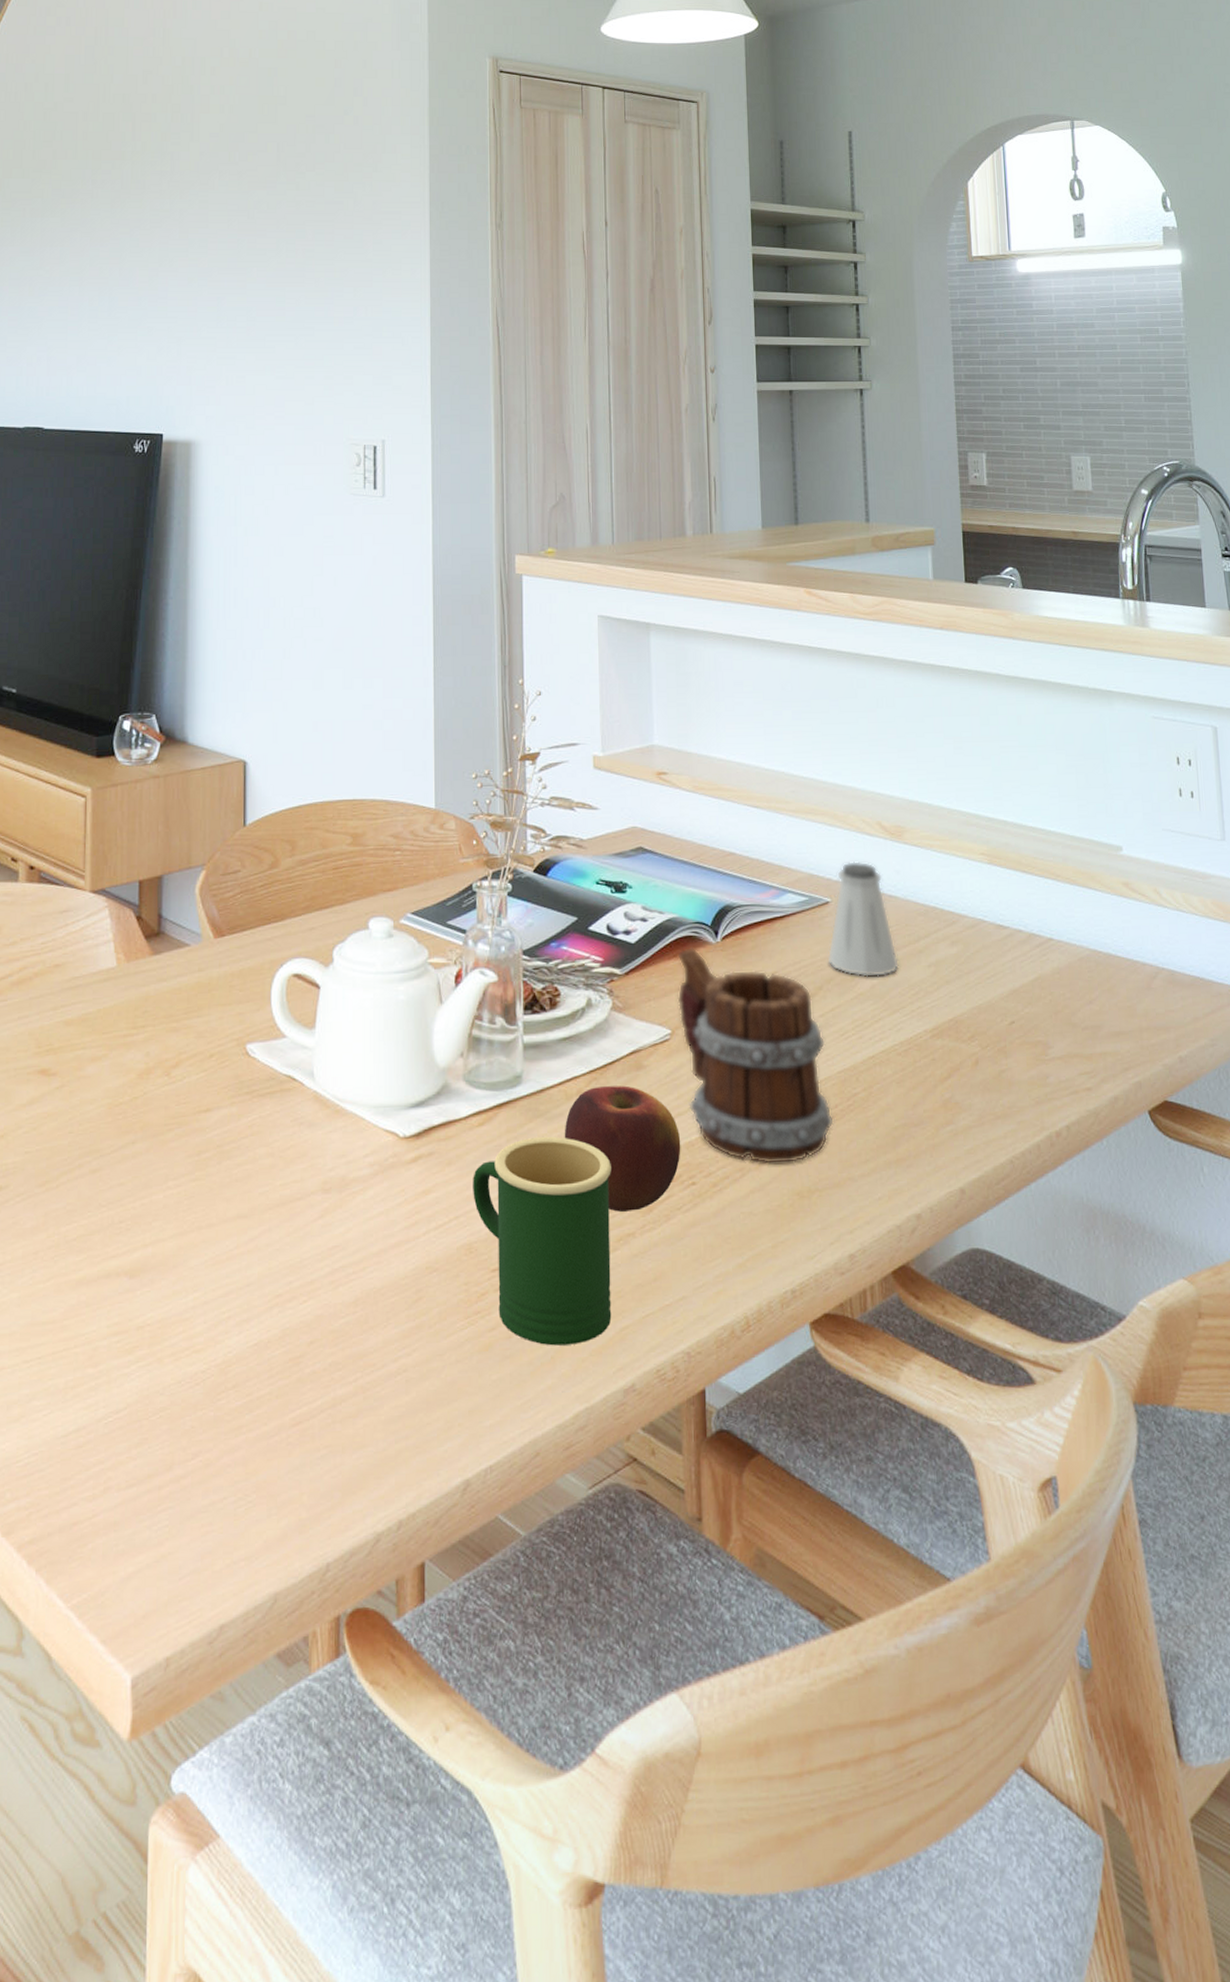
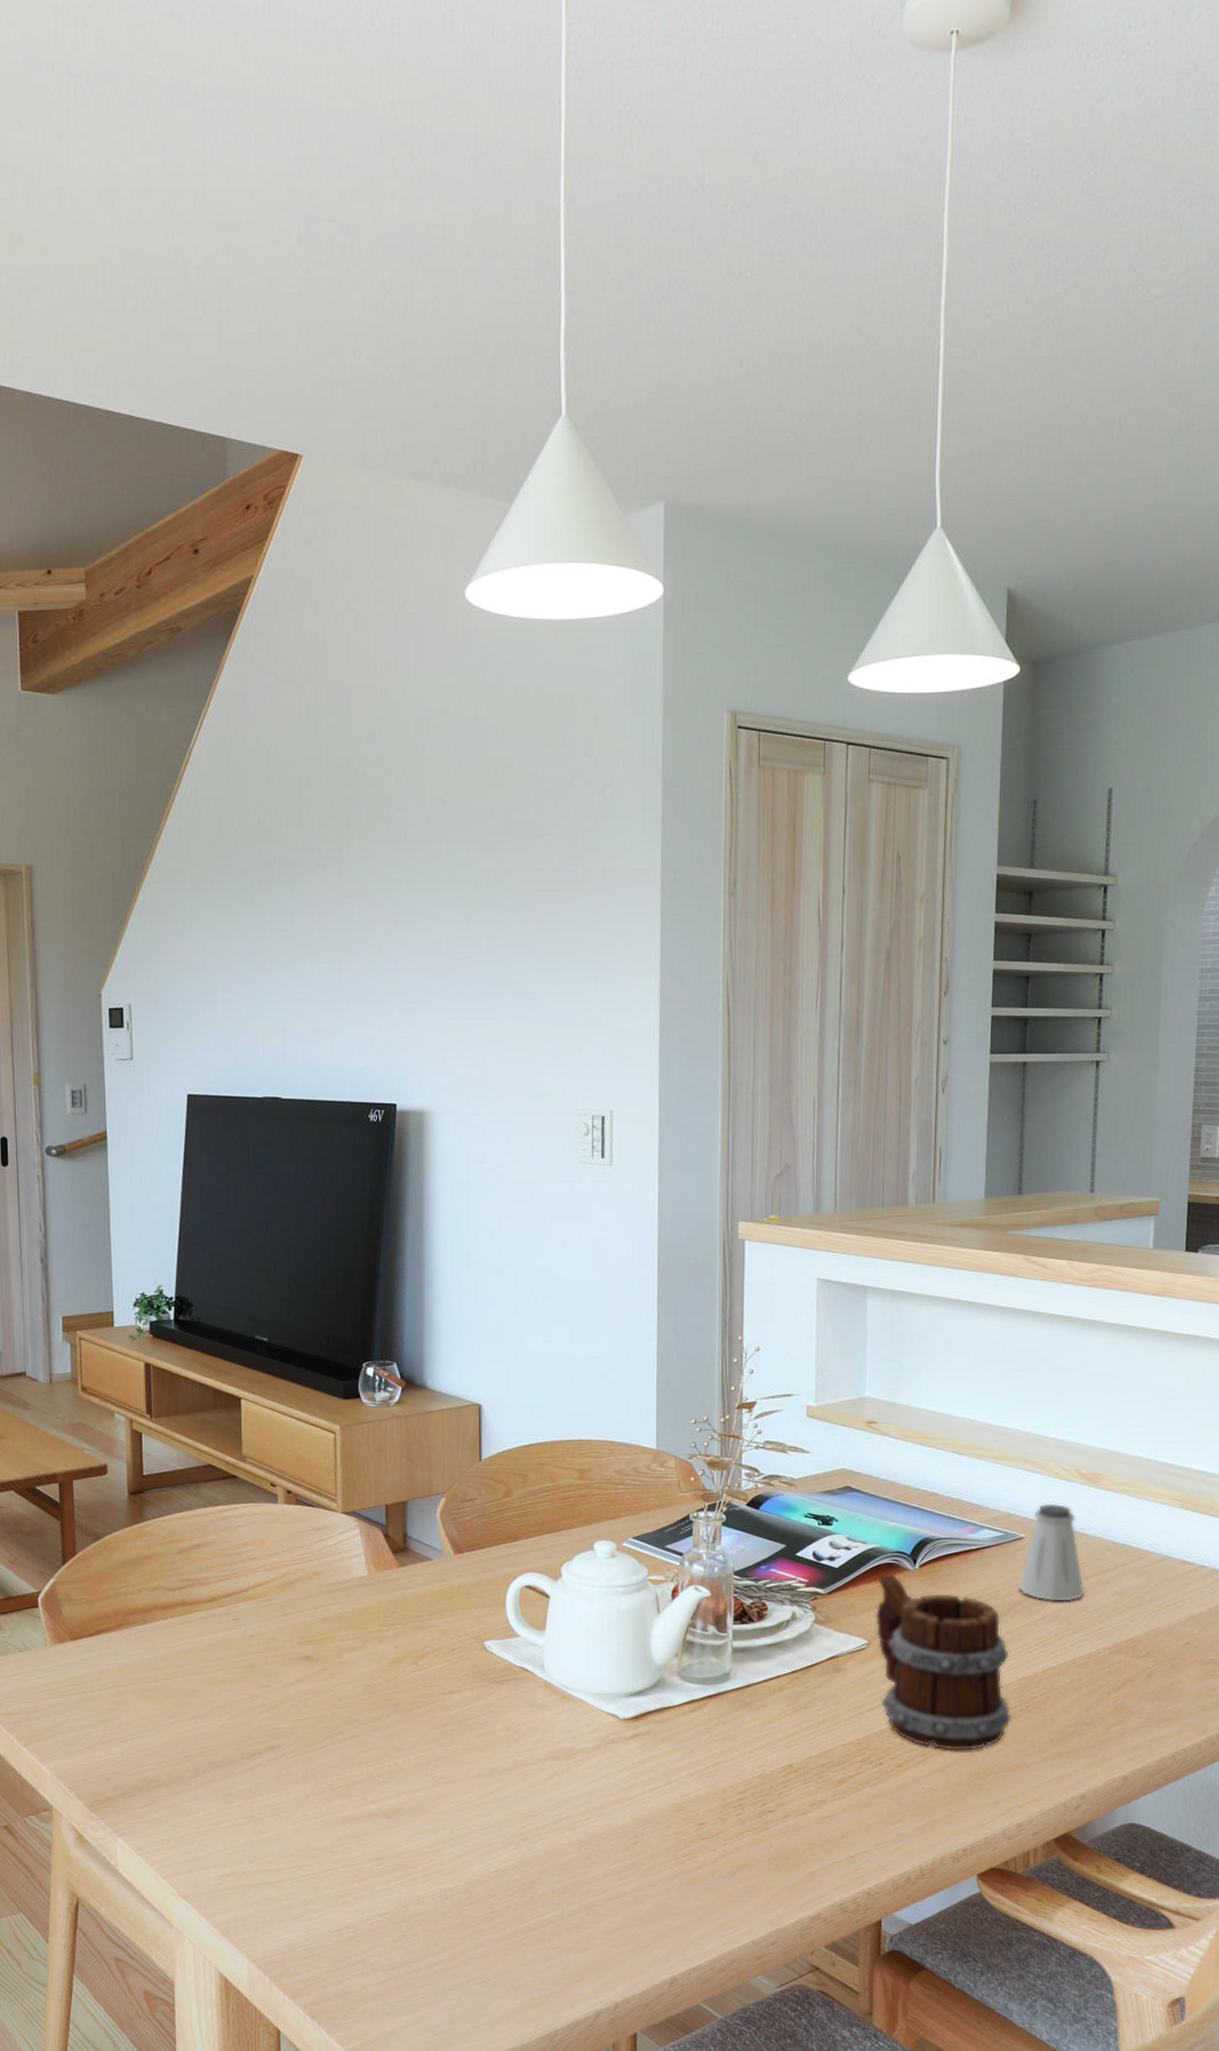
mug: present [473,1136,612,1346] -> none [684,1722,808,1883]
apple: present [564,1085,681,1212] -> none [766,1684,872,1783]

